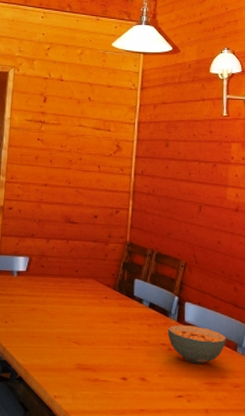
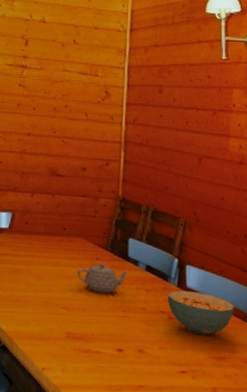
teapot: none [88,301,135,329] -> present [77,263,130,294]

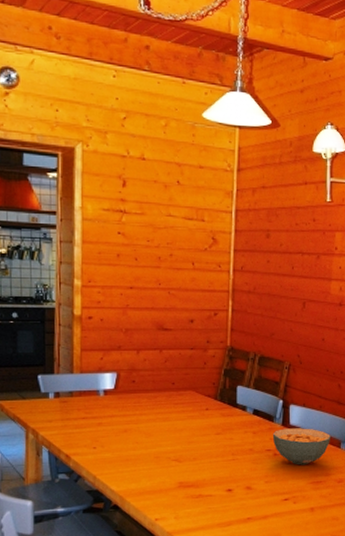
teapot: present [77,263,130,294] -> none [187,413,239,441]

